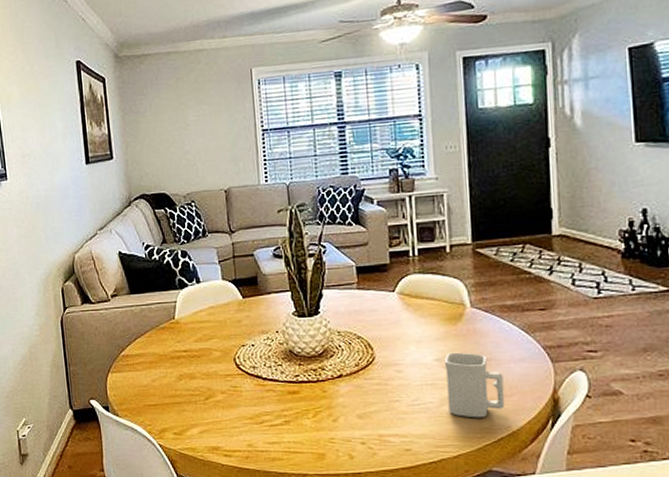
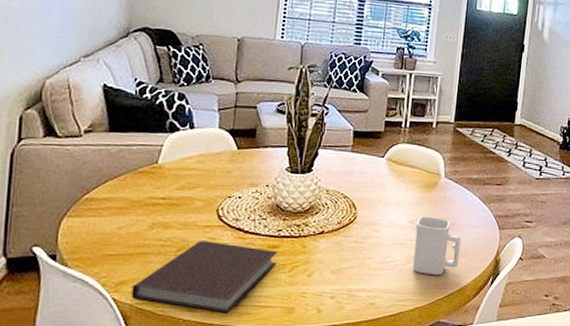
notebook: none [173,389,300,460] -> present [131,241,279,315]

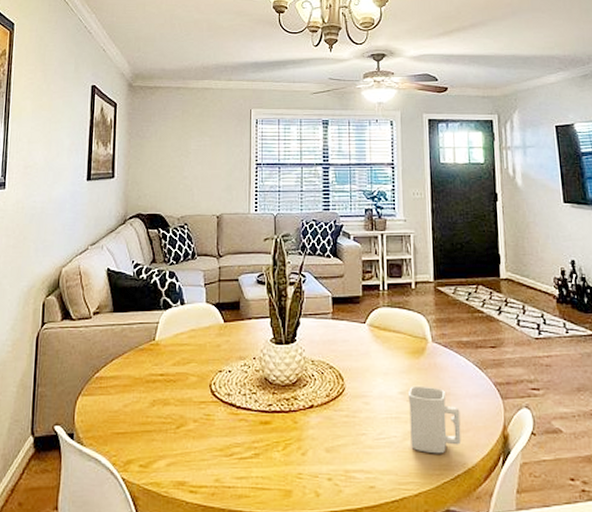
notebook: present [131,241,279,315] -> none [138,417,271,498]

